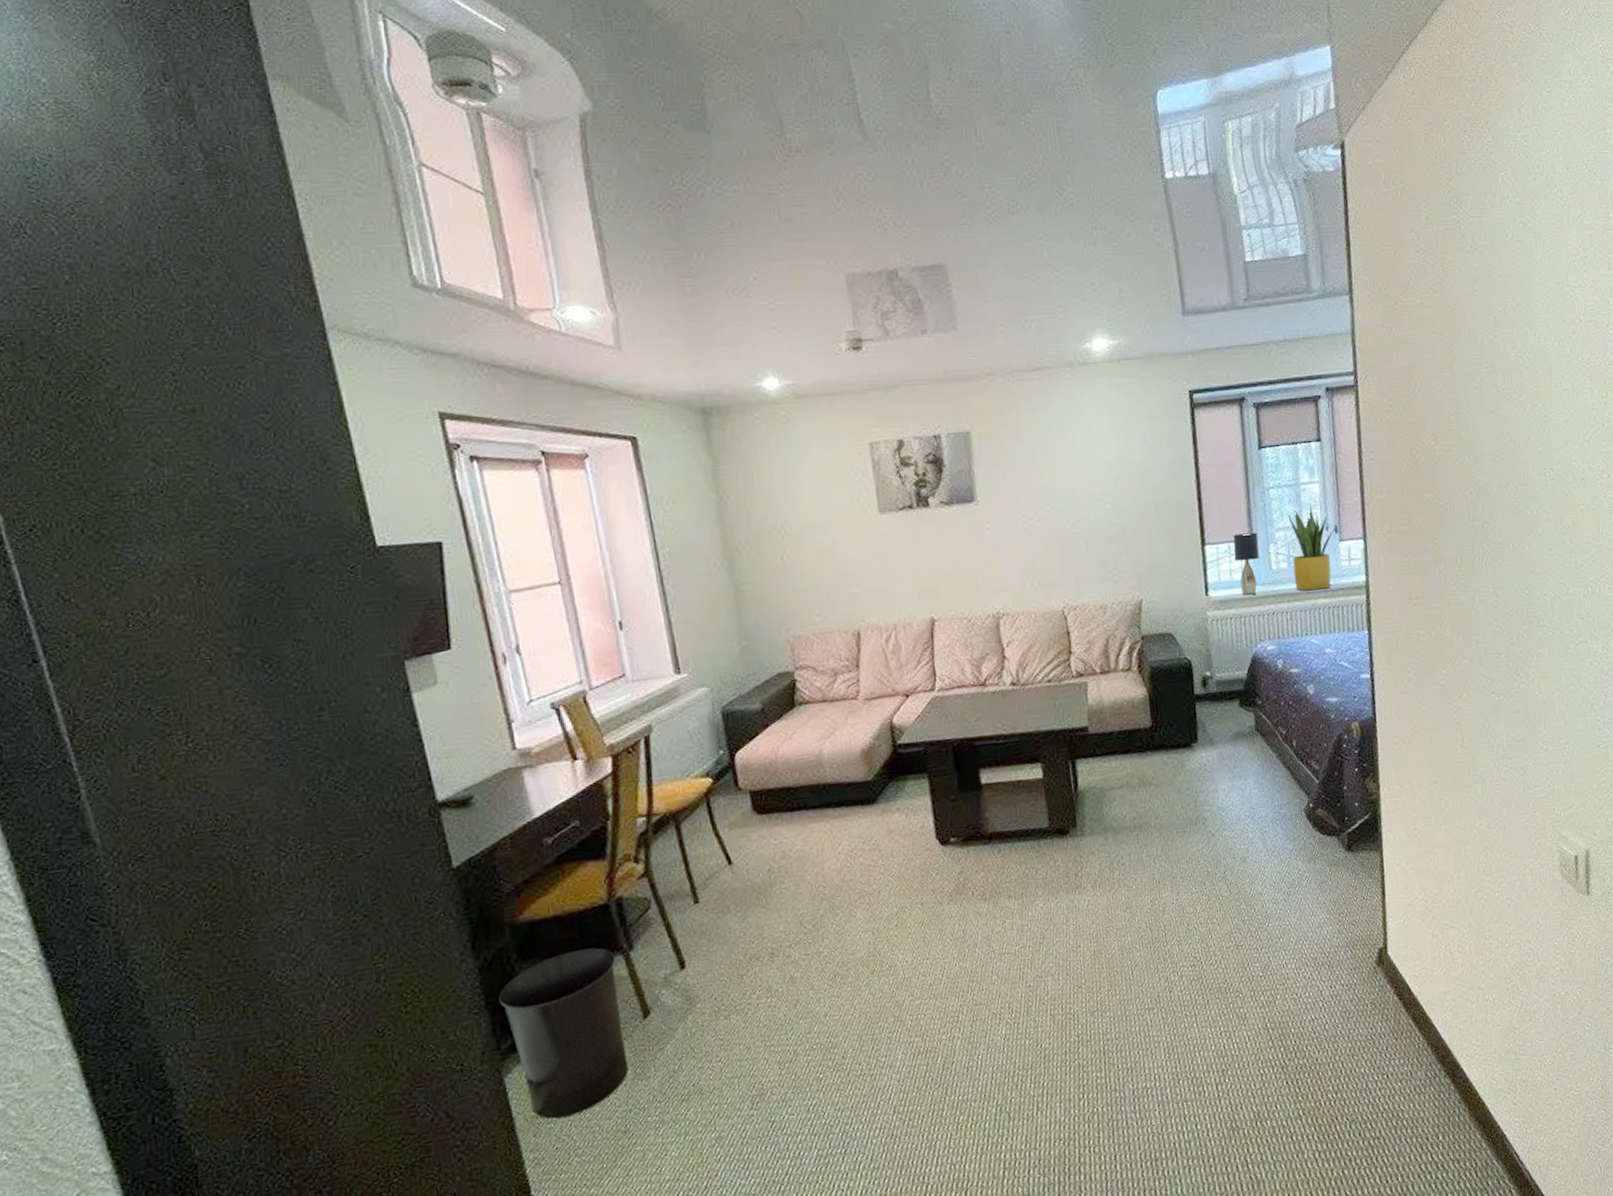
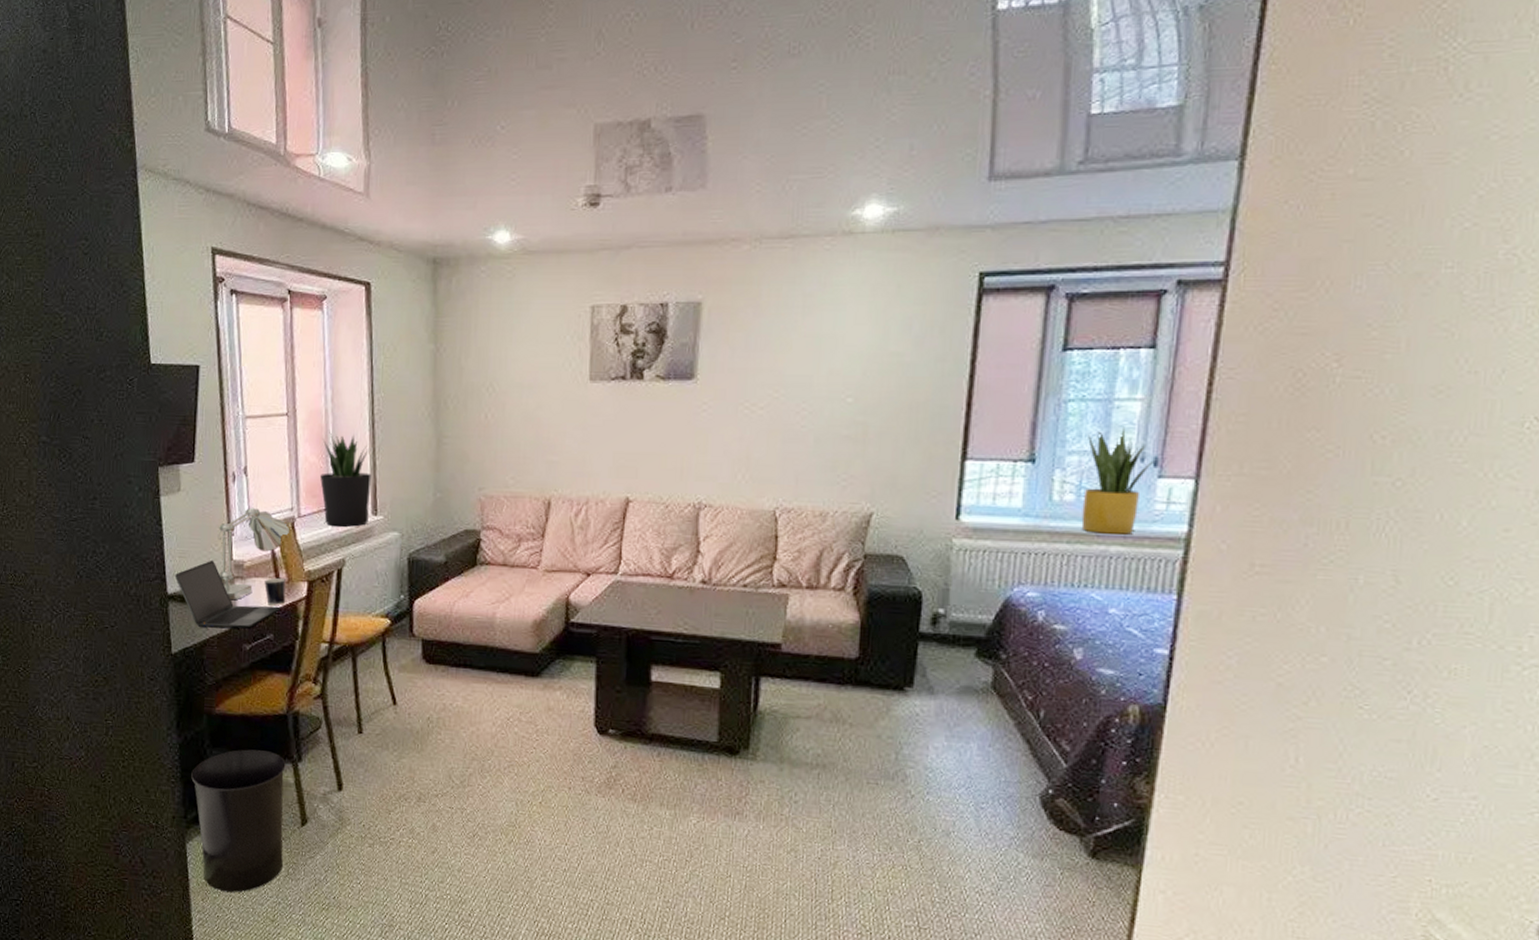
laptop: none [443,753,583,831] -> present [174,560,281,629]
desk lamp: none [492,687,583,794] -> present [217,507,290,600]
mug: none [559,757,589,791] -> present [264,577,286,606]
planter: none [607,594,672,693] -> present [320,431,372,527]
table lamp: present [1233,532,1259,597] -> none [1002,451,1041,529]

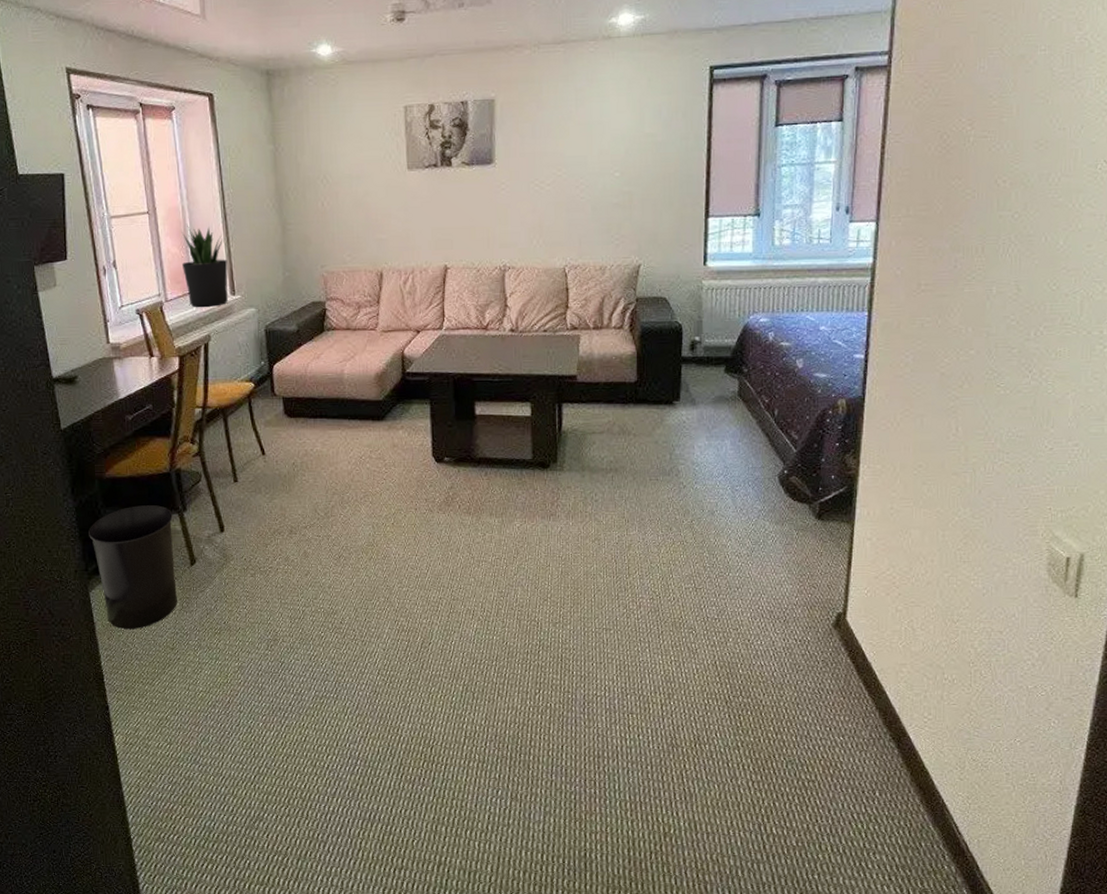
laptop: present [174,560,281,629] -> none [57,344,157,404]
desk lamp: present [217,507,290,600] -> none [94,295,160,378]
mug: present [264,577,286,606] -> none [140,355,161,380]
planter: present [1081,427,1154,535] -> none [796,184,846,269]

